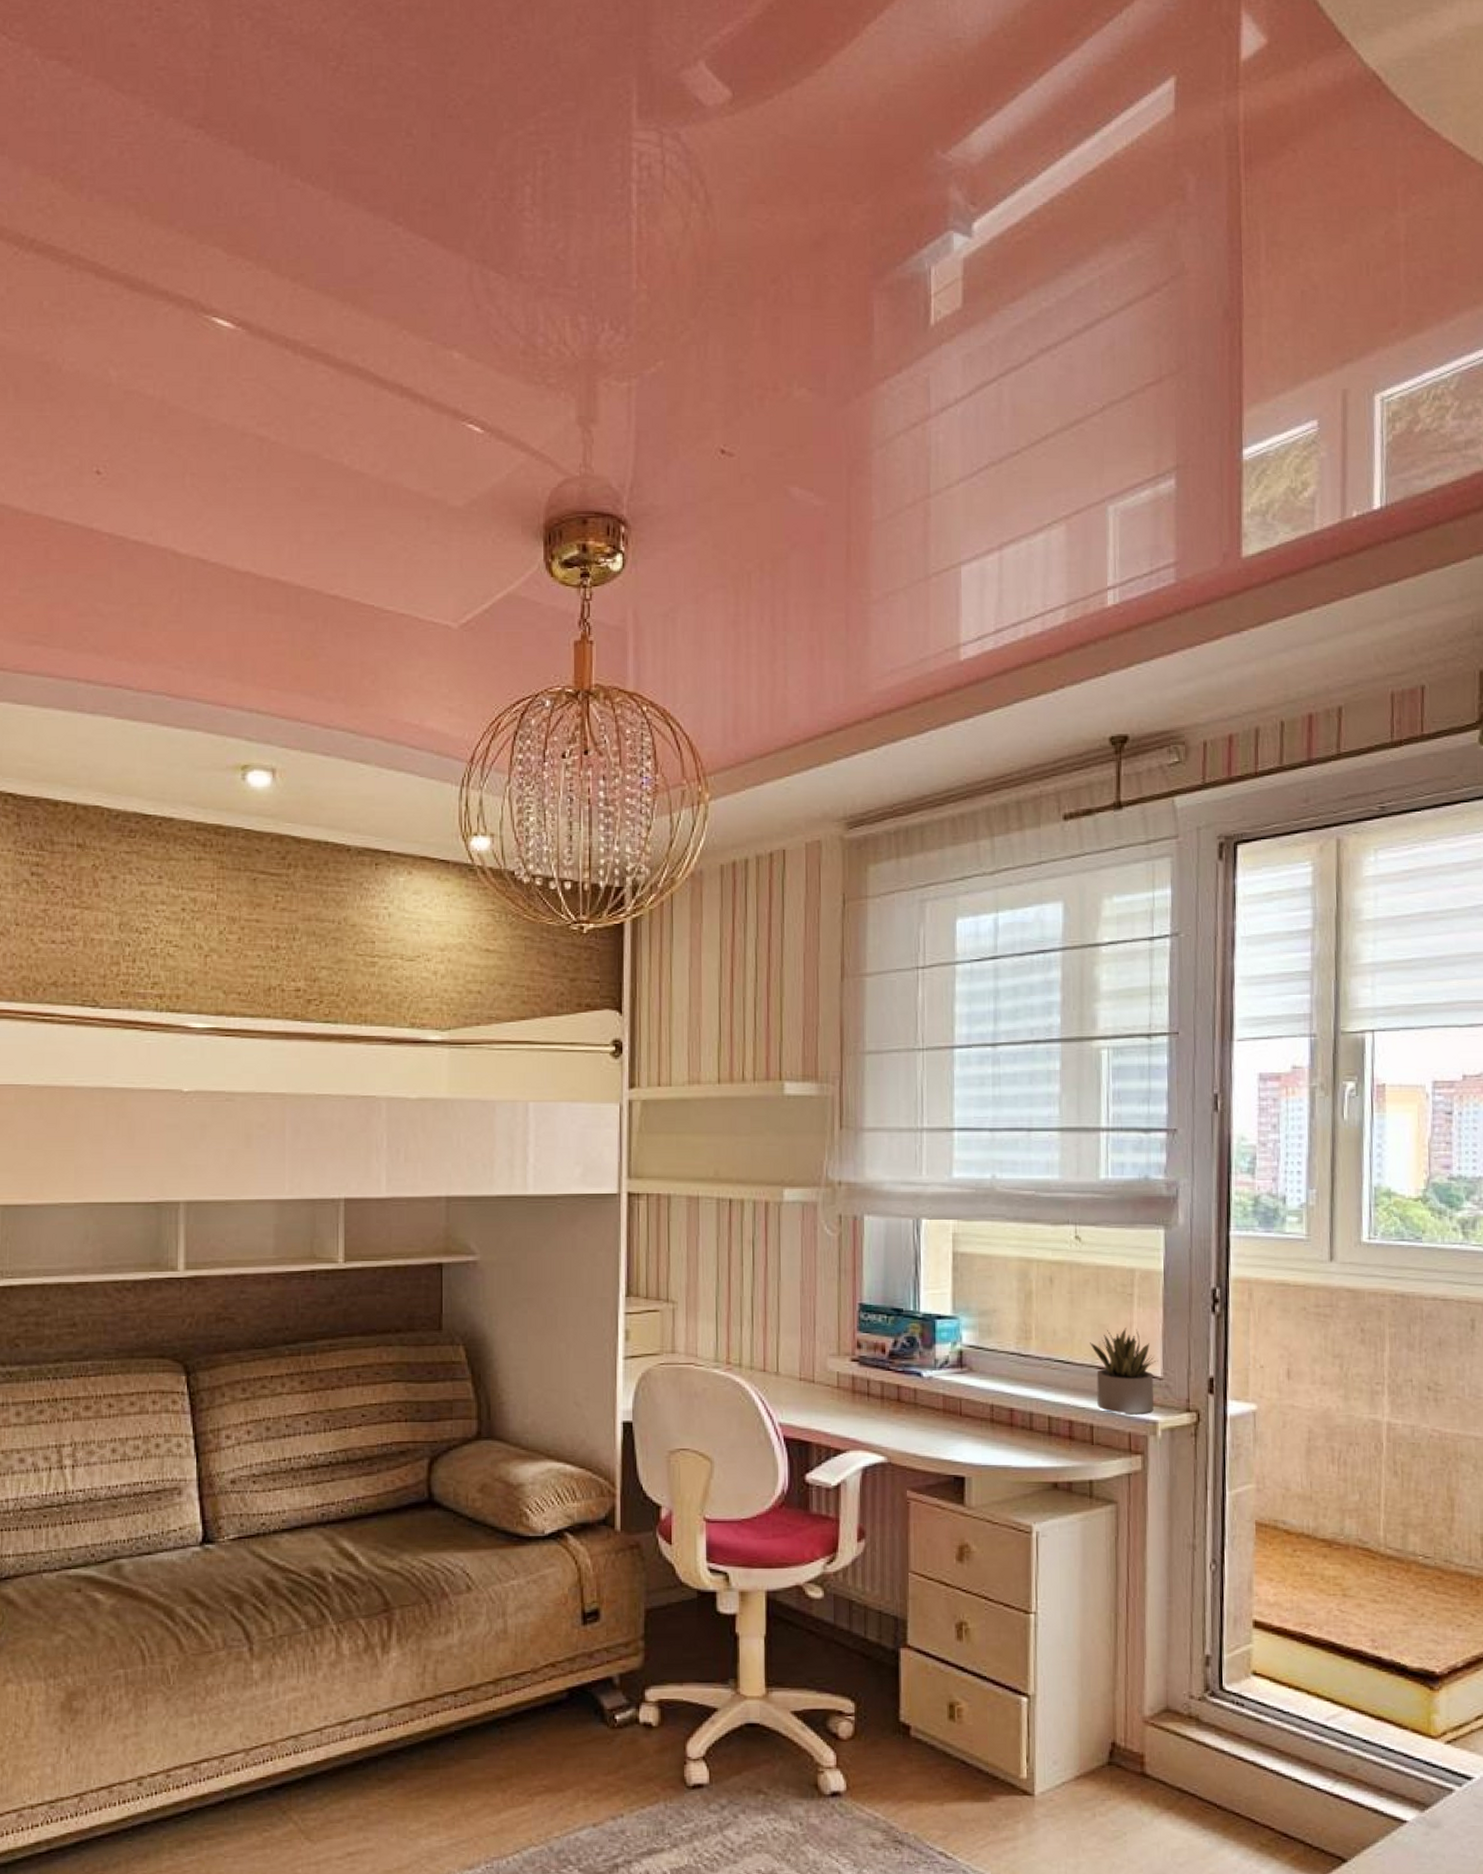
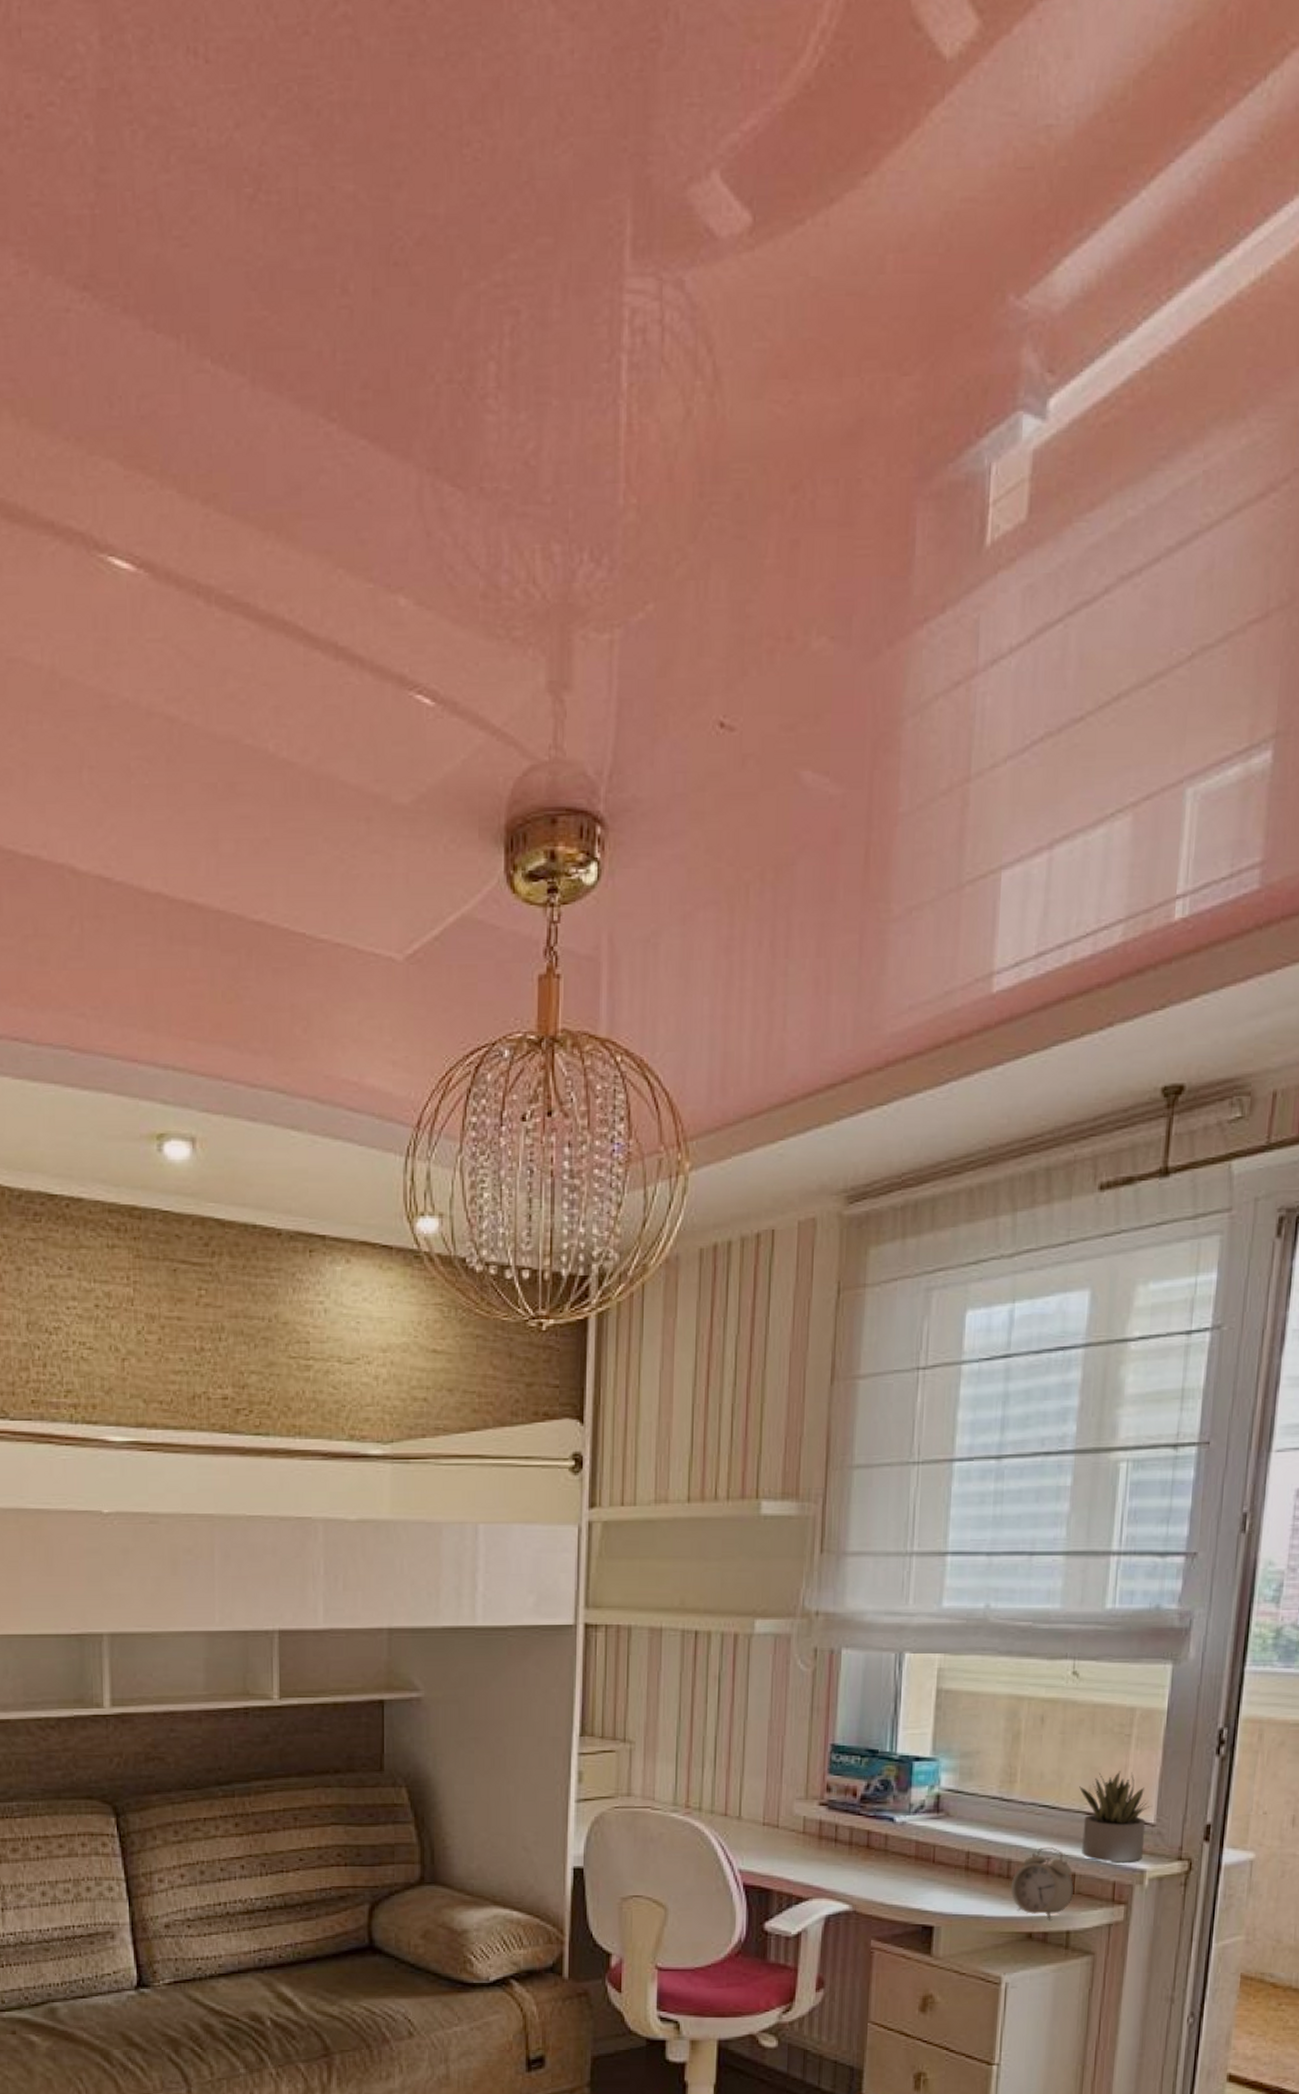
alarm clock: none [1034,1400,1093,1469] -> present [1010,1847,1074,1919]

